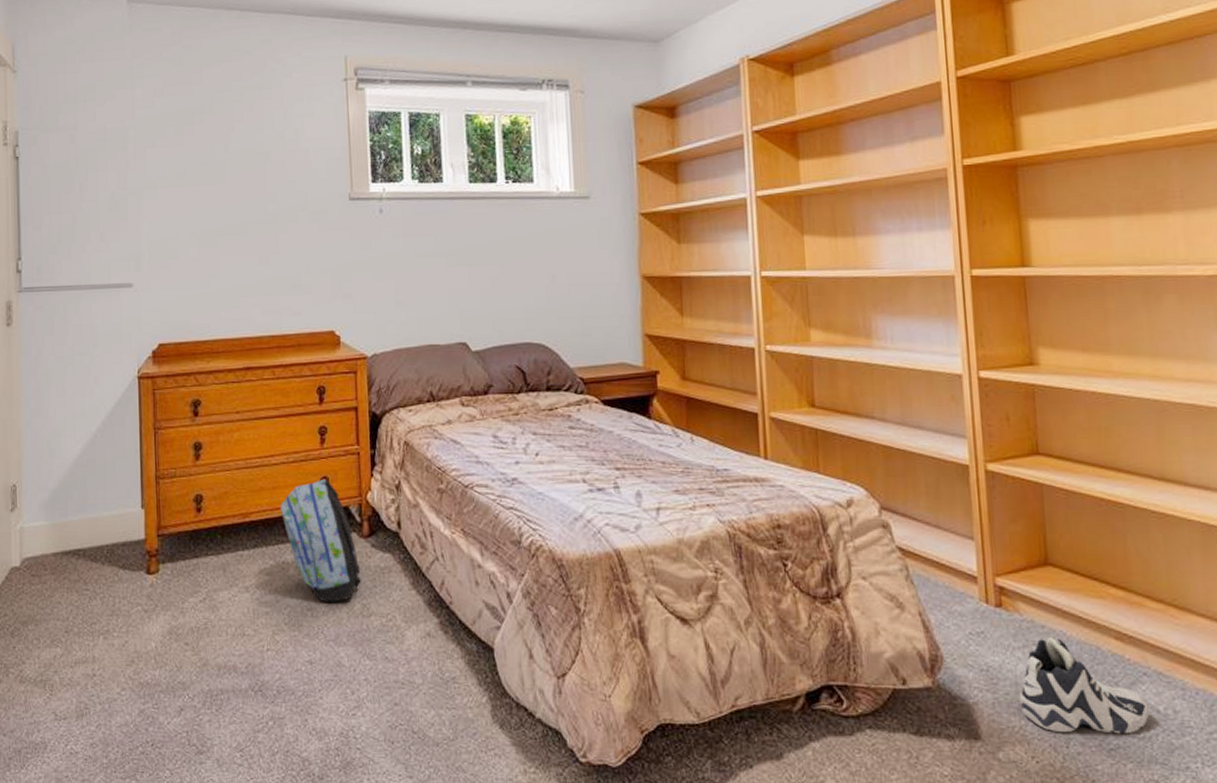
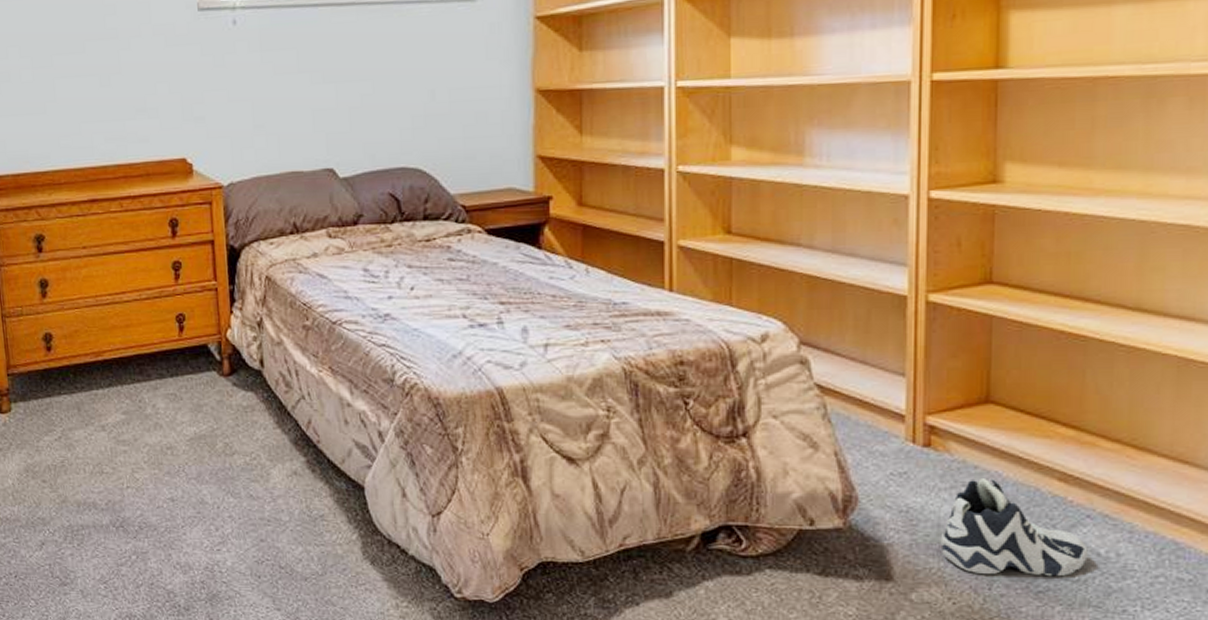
backpack: present [281,479,361,602] -> none [135,316,223,441]

